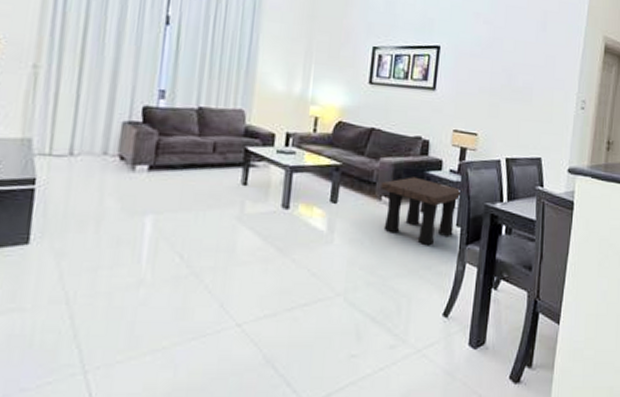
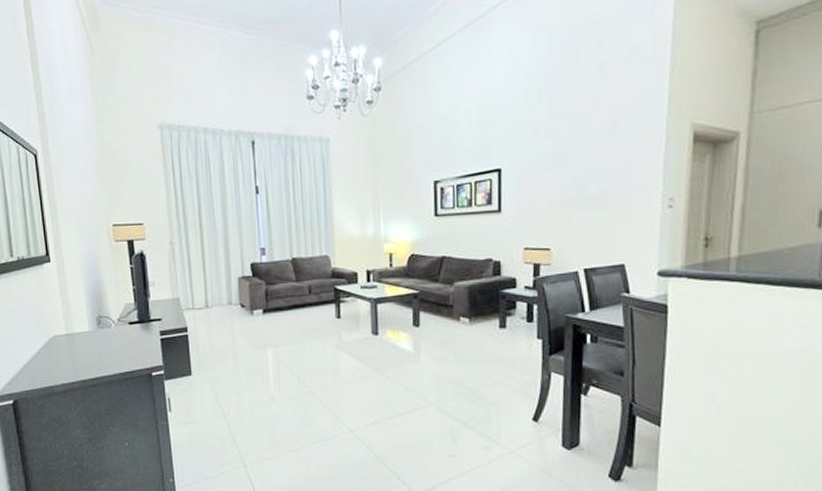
side table: present [381,177,463,246] -> none [458,296,541,359]

